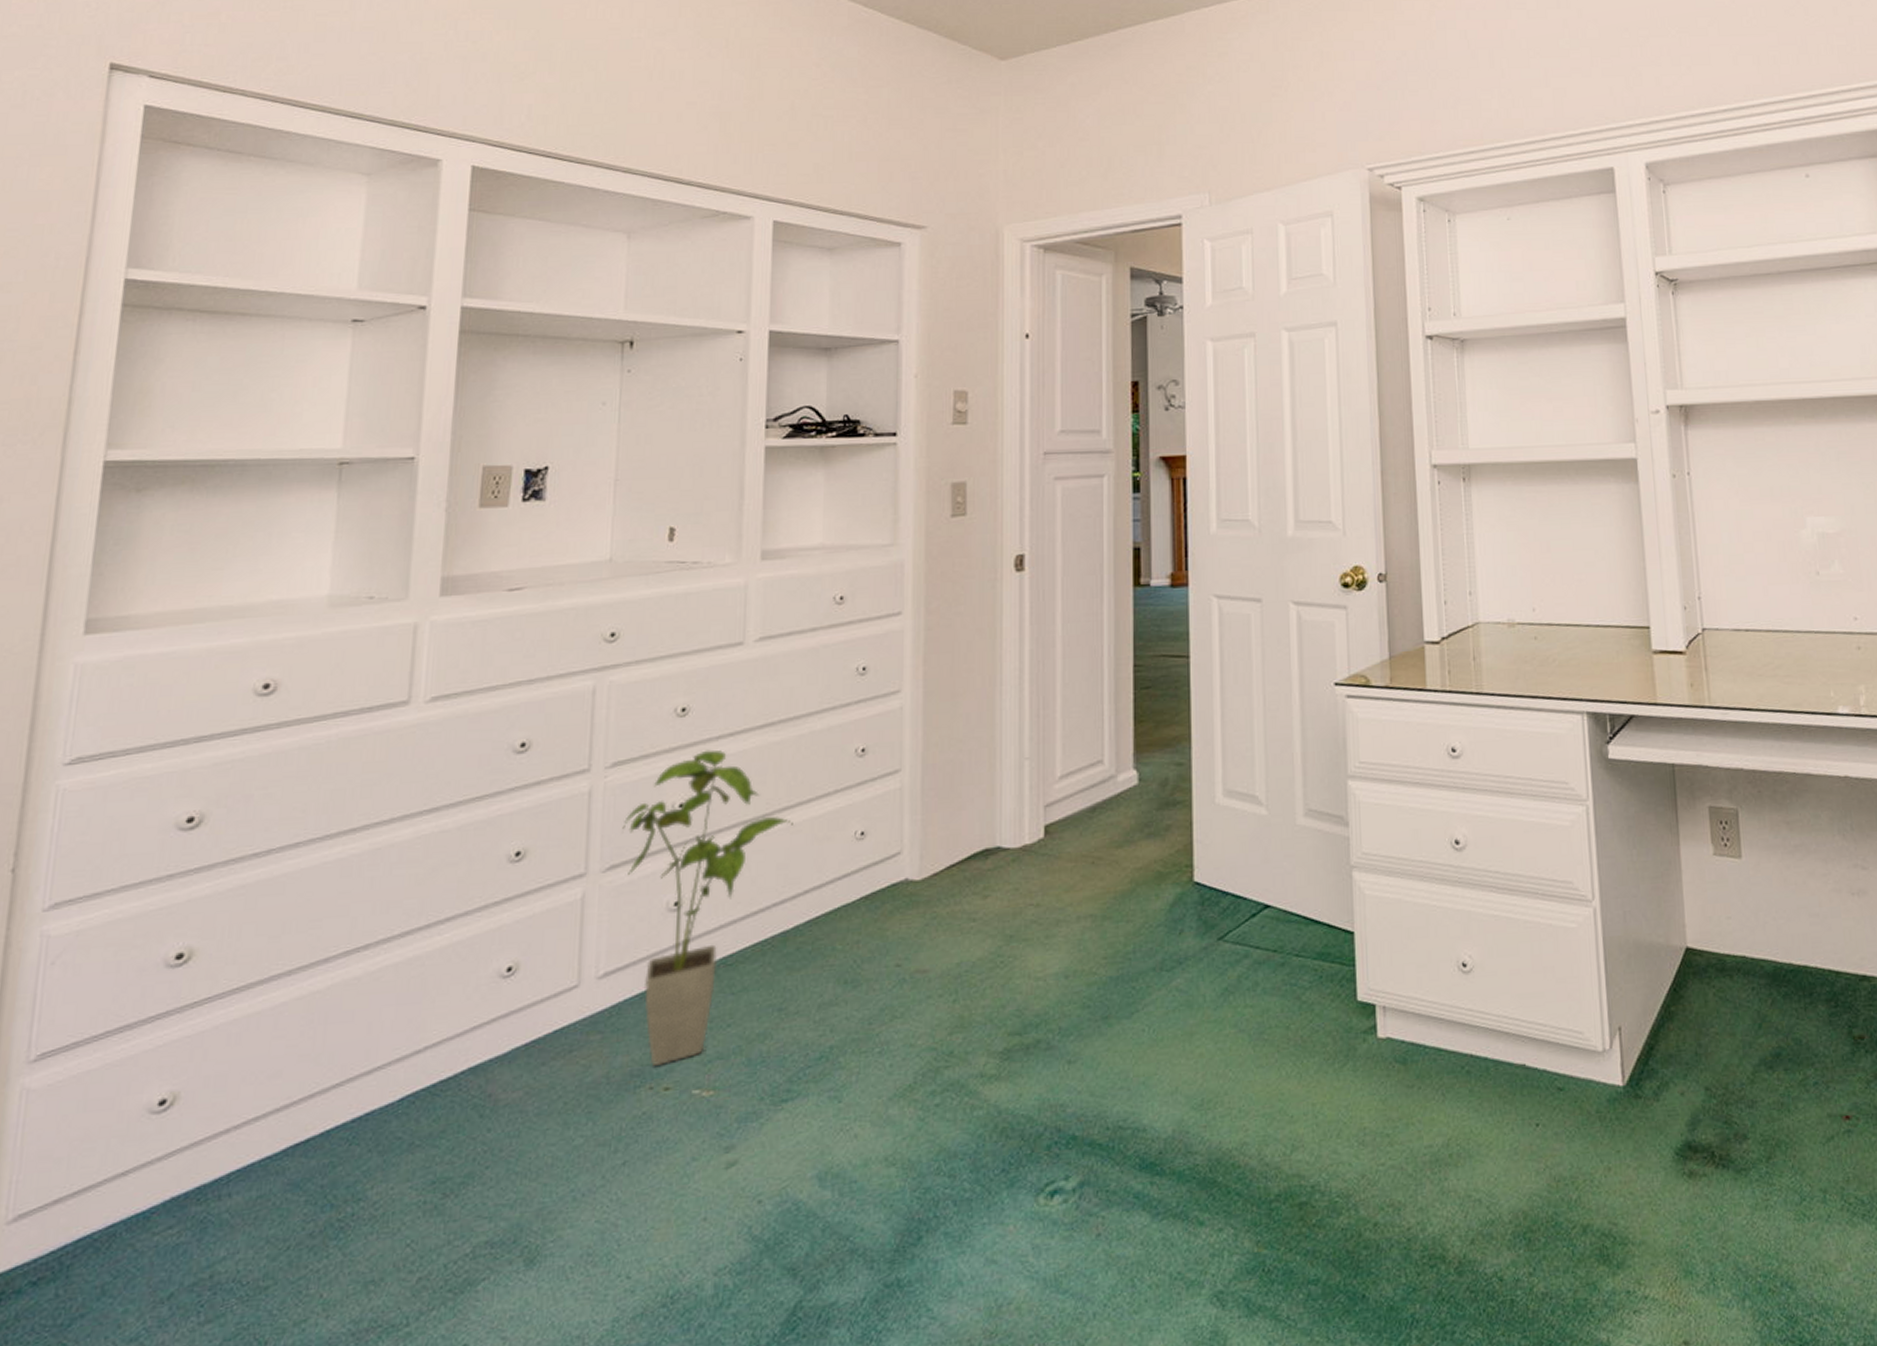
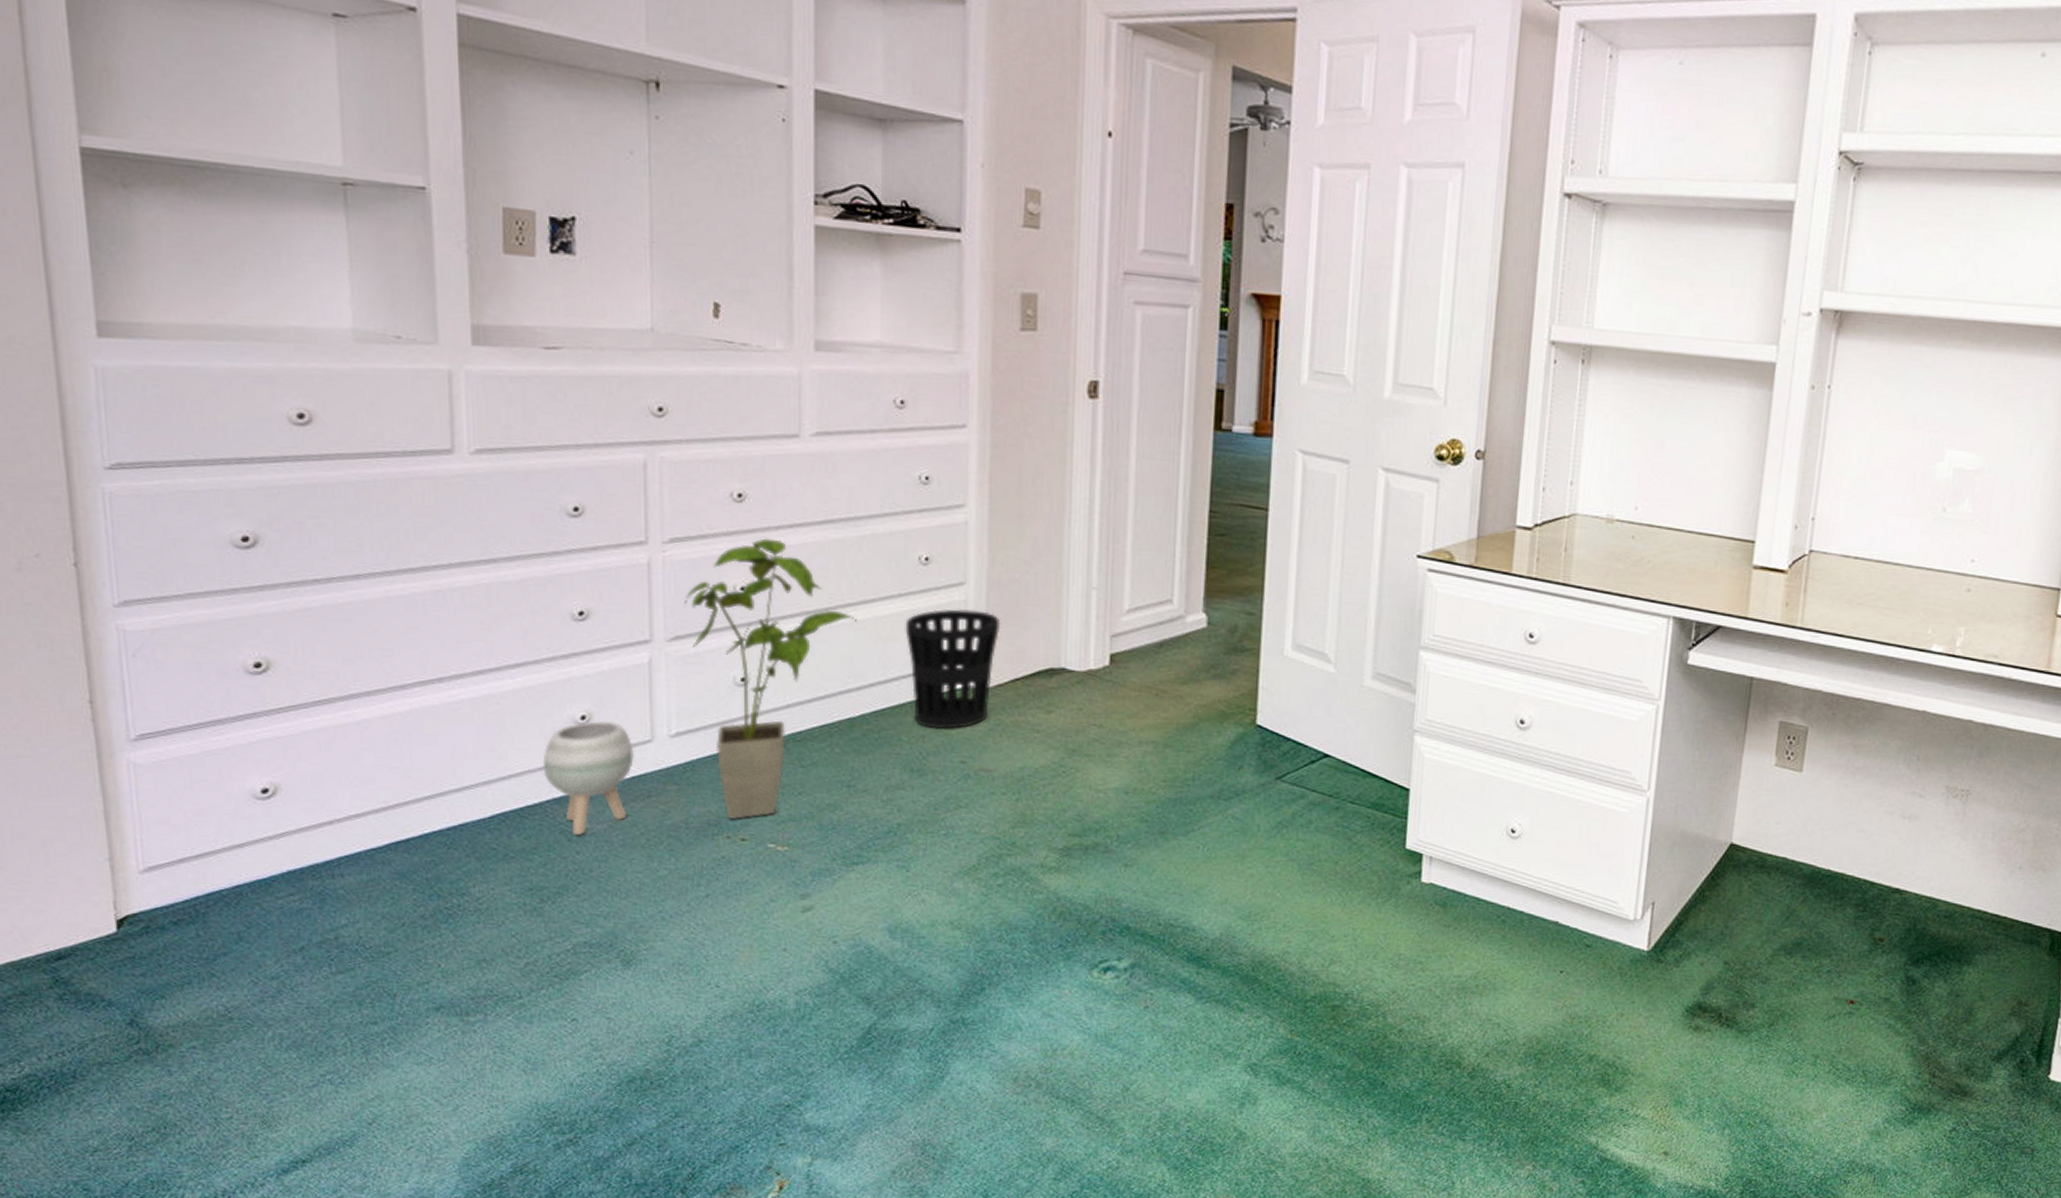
planter: none [461,969,559,1110] -> present [542,721,634,836]
wastebasket: none [841,796,936,932] -> present [905,609,1001,730]

